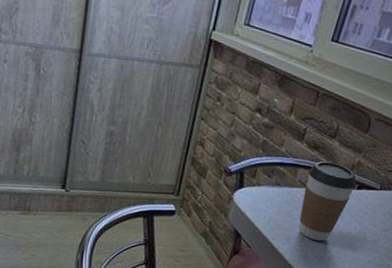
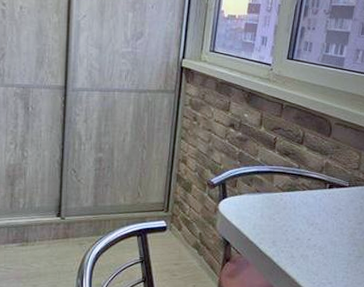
coffee cup: present [298,161,357,241] -> none [281,165,328,240]

